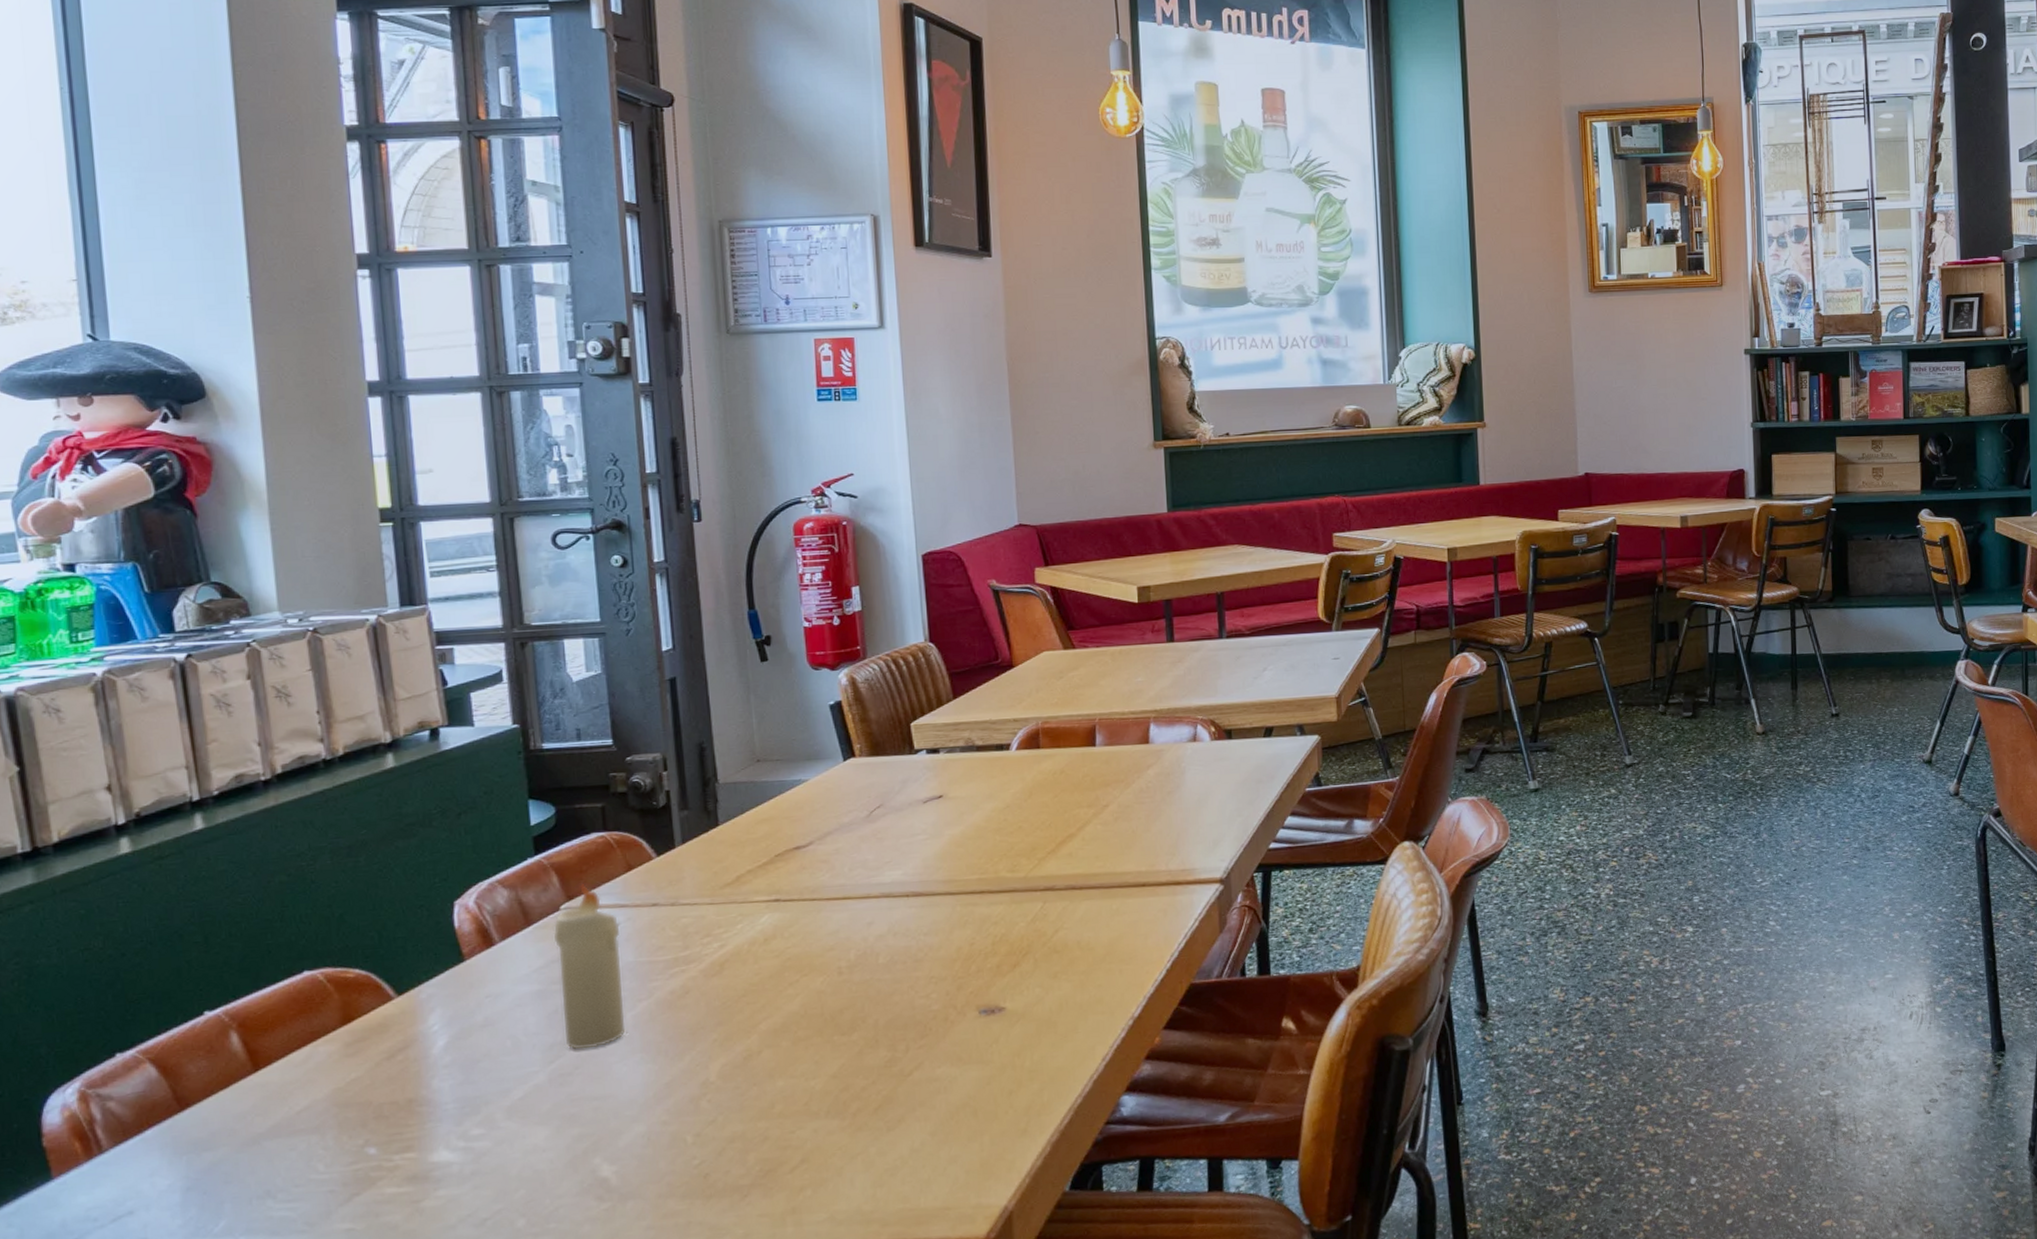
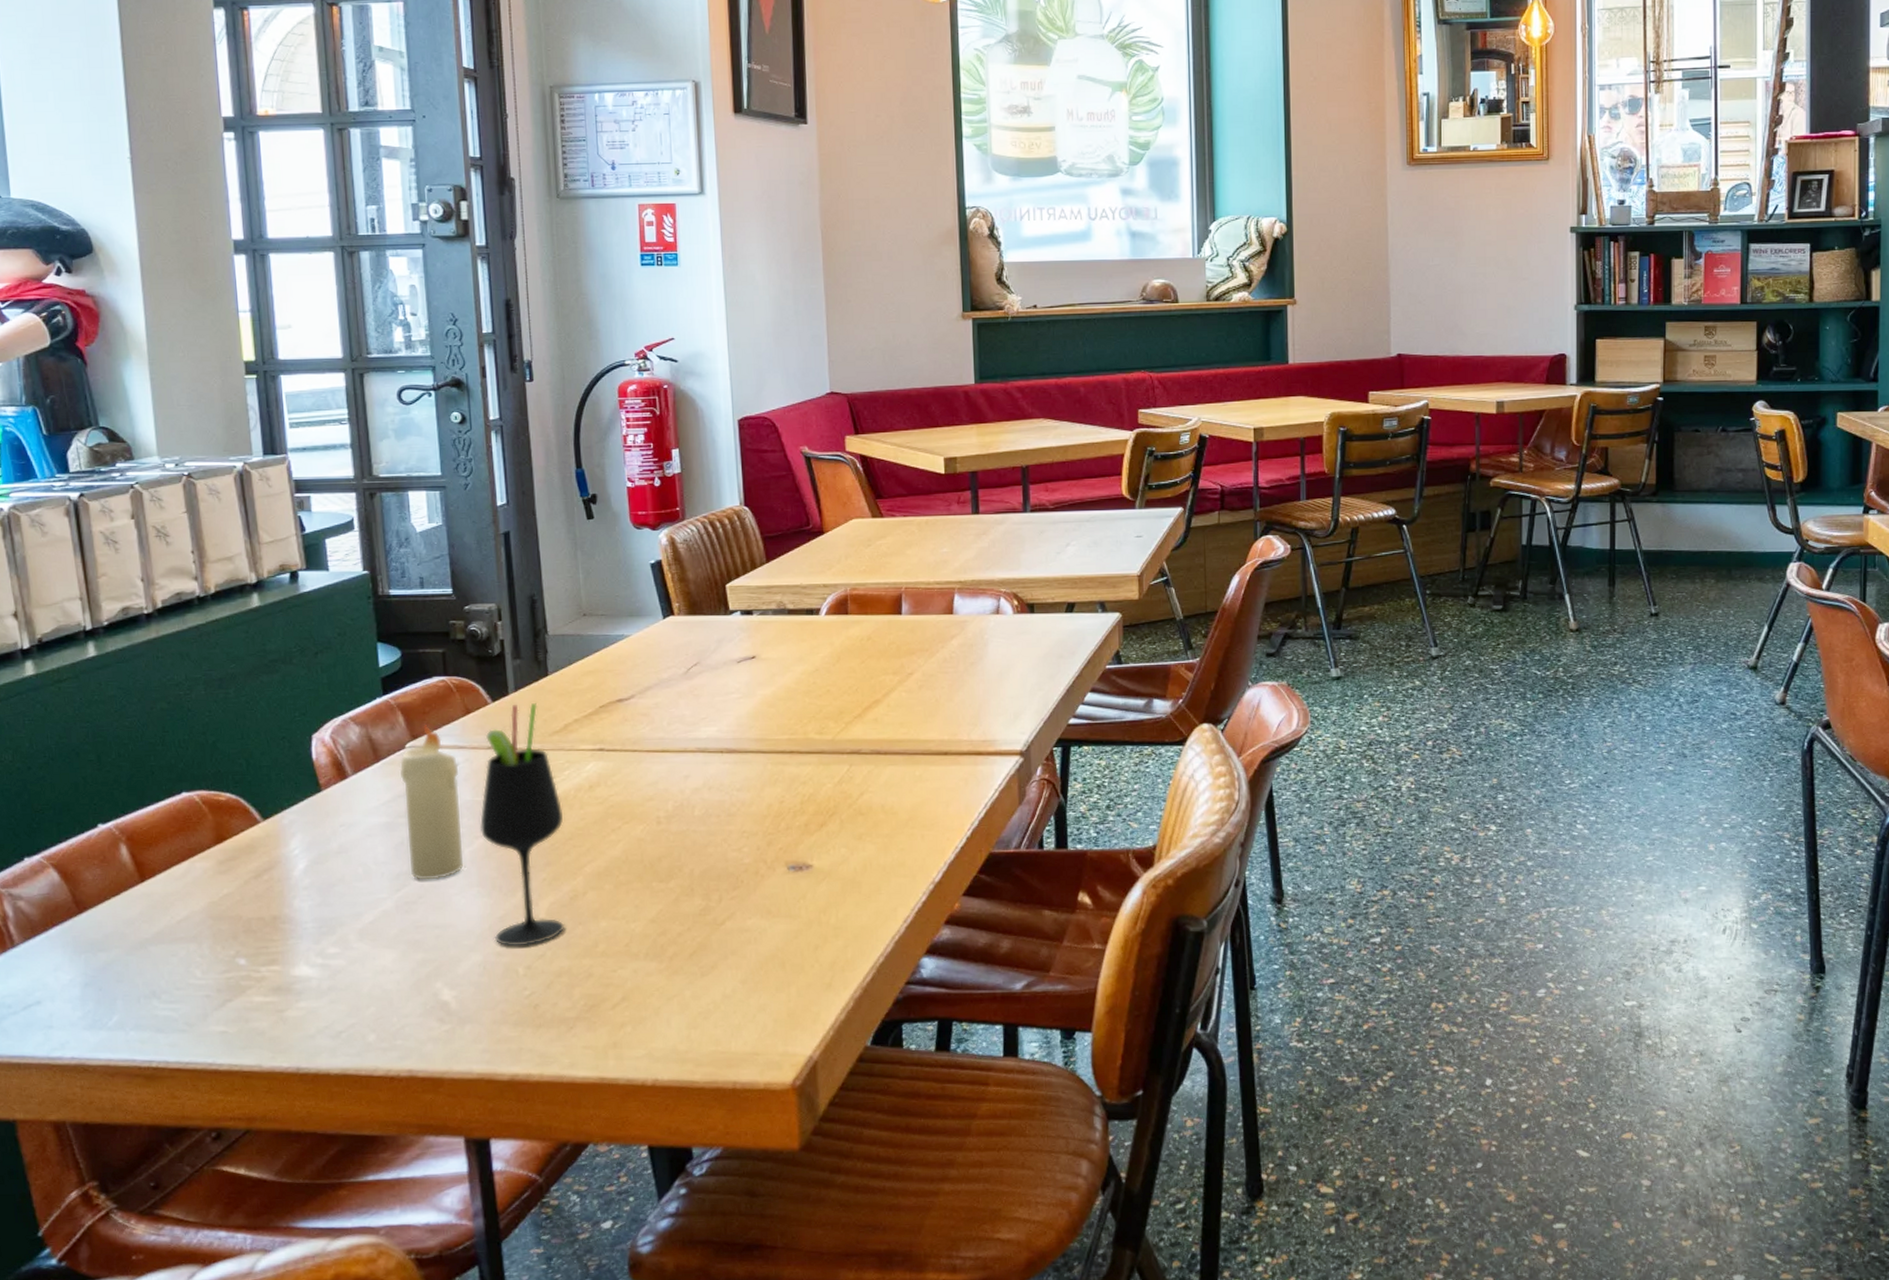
wine glass: none [643,855,739,1115] -> present [479,703,565,947]

